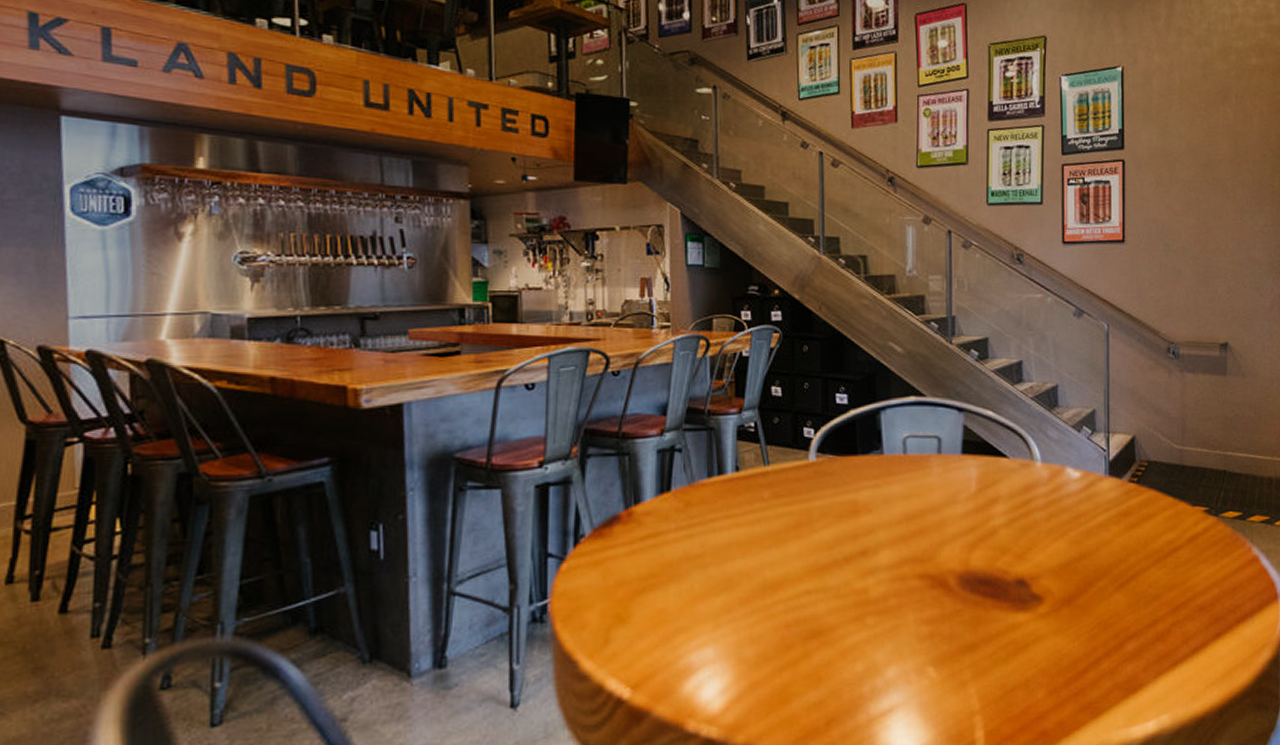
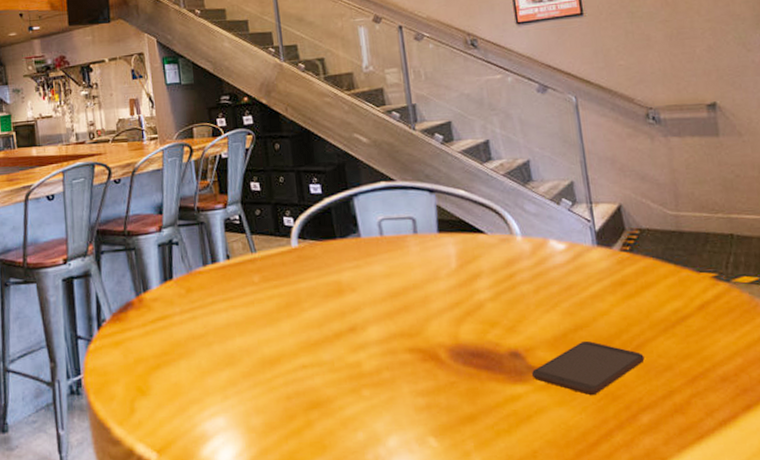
mobile phone: none [1033,569,1137,623] -> present [531,340,645,395]

